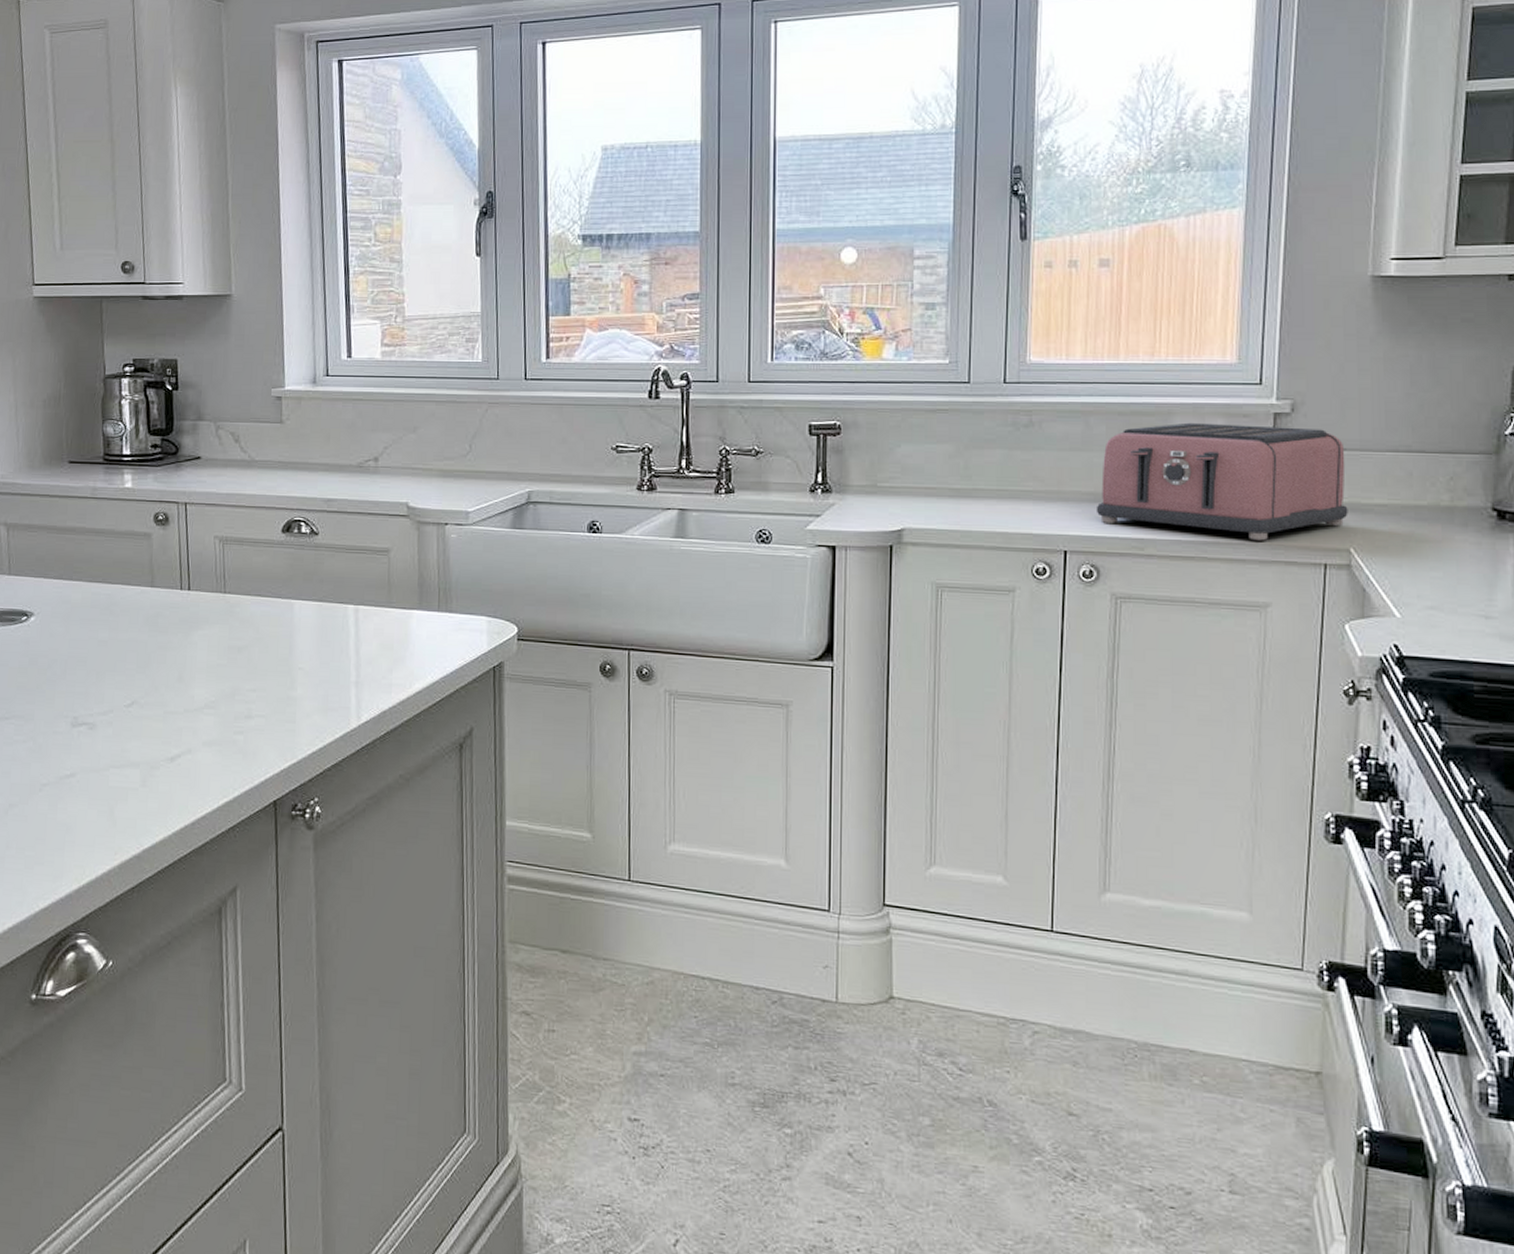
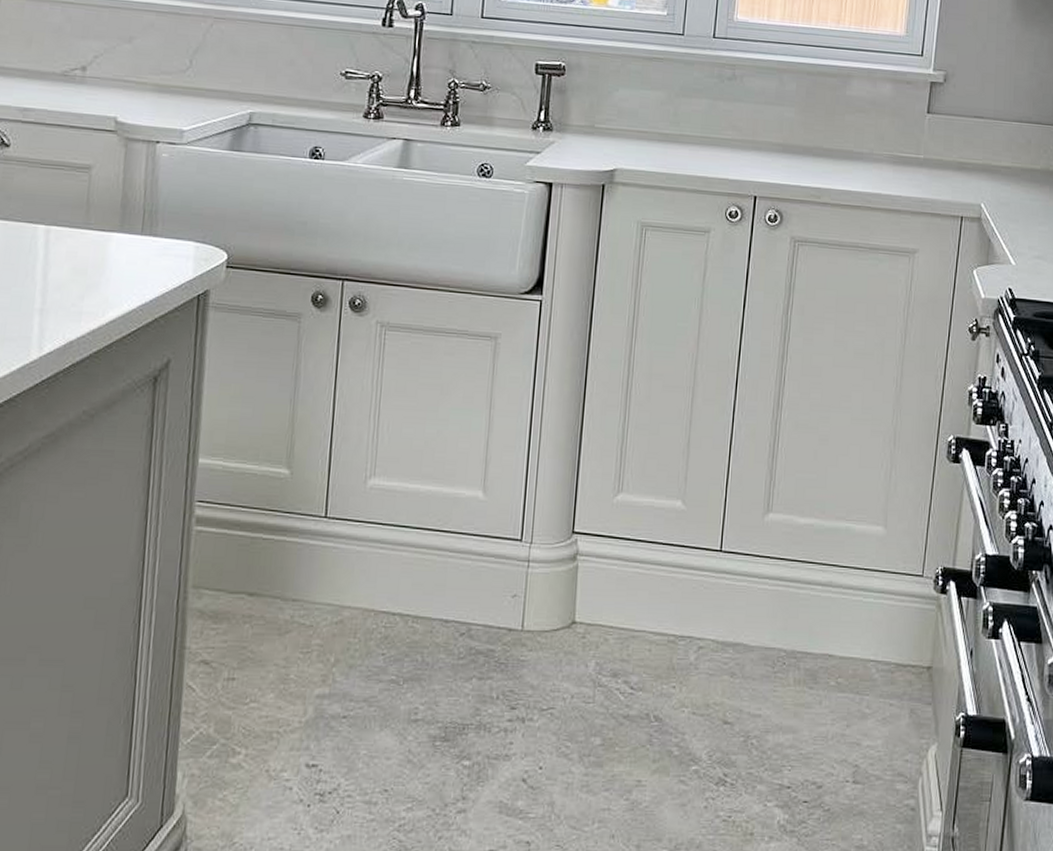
toaster: present [1096,422,1348,541] -> none [783,85,982,194]

